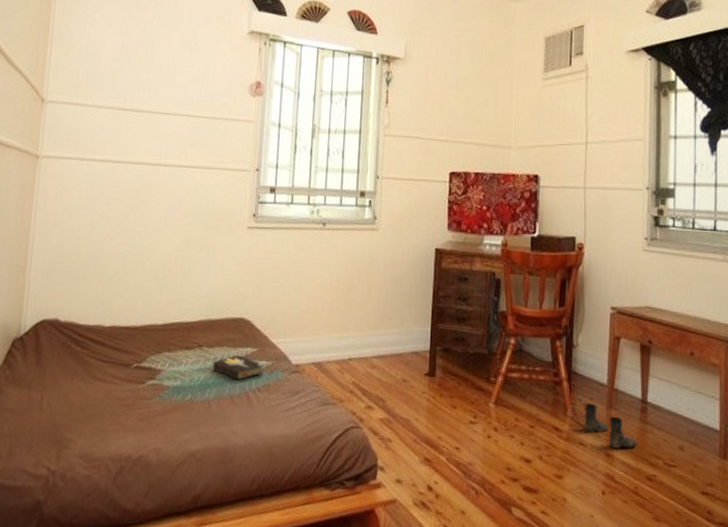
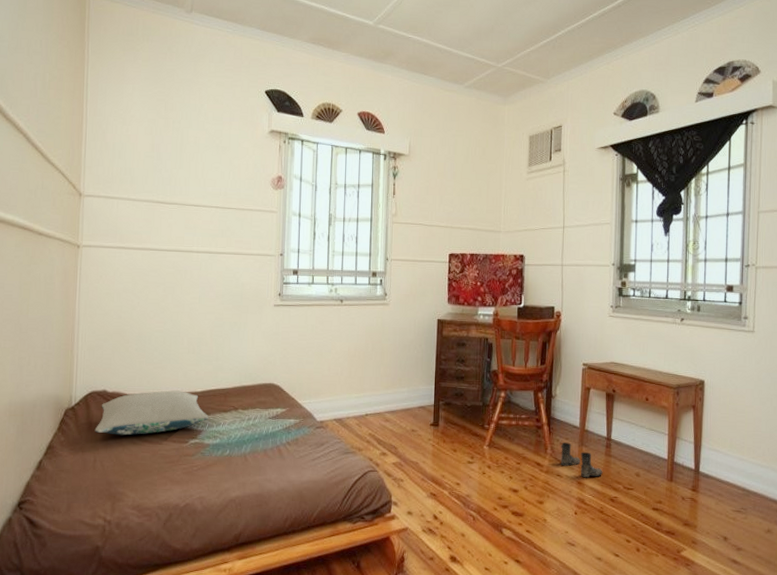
pillow: none [43,322,169,372] -> present [94,390,209,436]
hardback book: present [212,354,264,381] -> none [247,415,293,437]

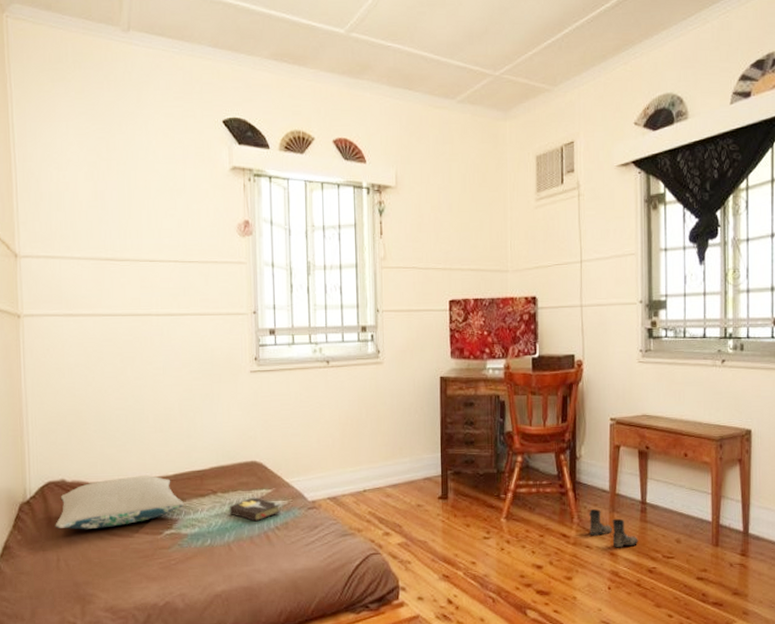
hardback book: none [247,415,293,437] -> present [229,497,281,522]

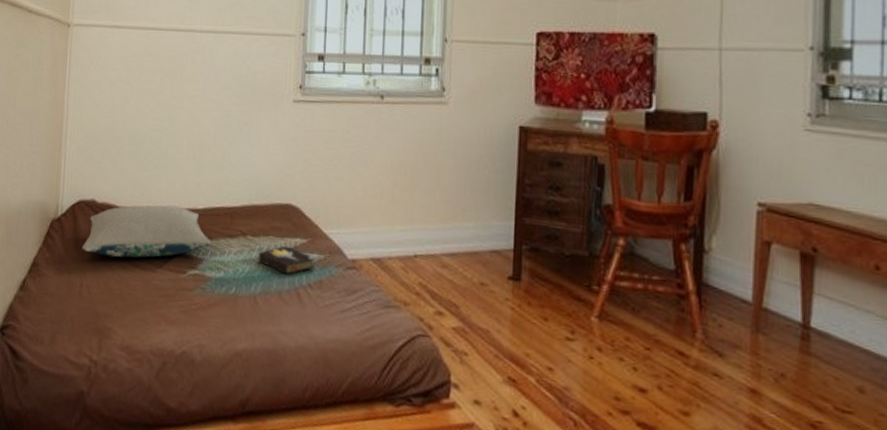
boots: present [589,508,639,548] -> none [719,323,796,386]

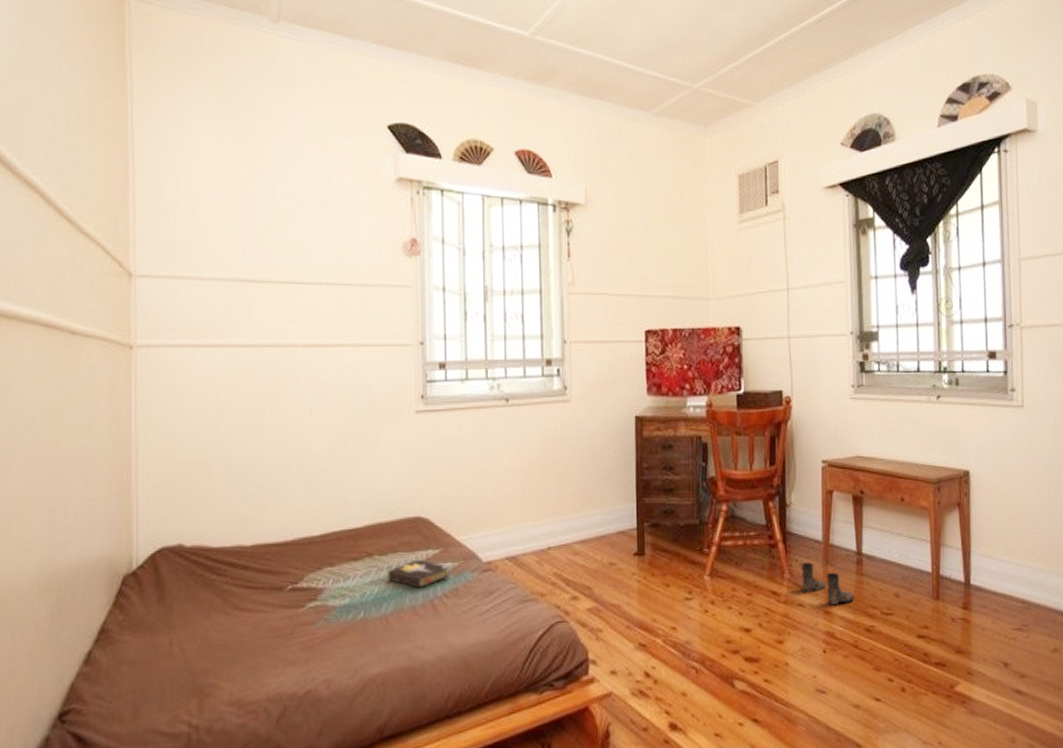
pillow: present [81,205,211,258] -> none [168,536,332,605]
boots: none [719,323,796,386] -> present [801,561,855,606]

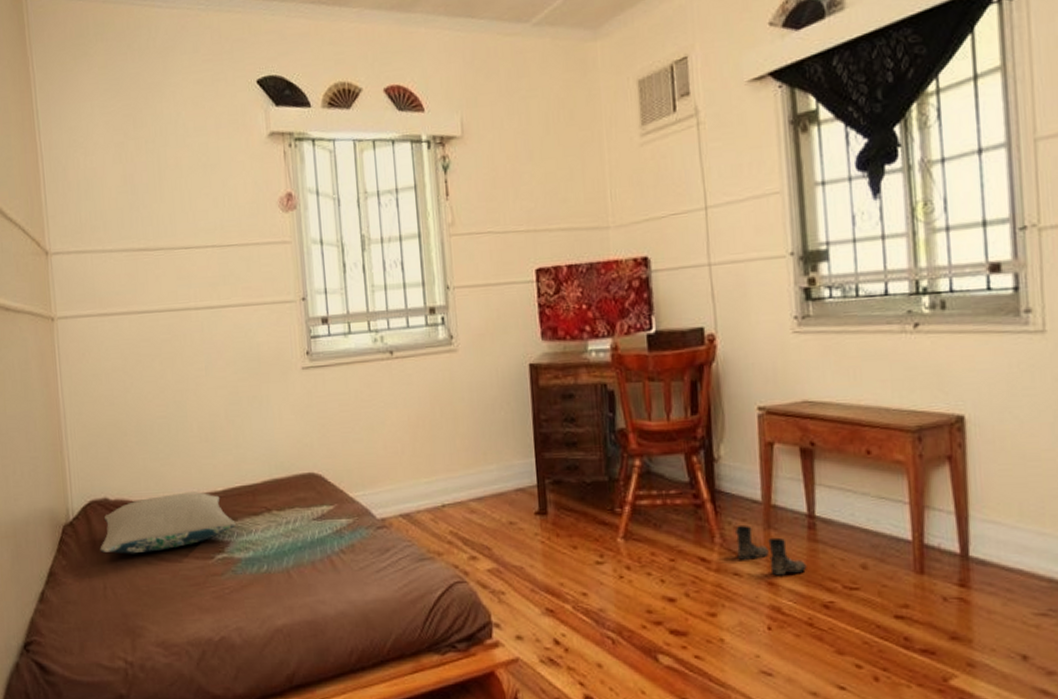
pillow: none [168,536,332,605] -> present [100,492,236,554]
hardback book: present [387,559,450,589] -> none [286,515,346,544]

